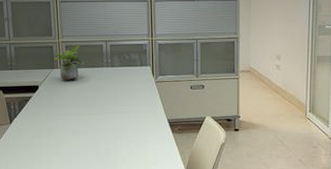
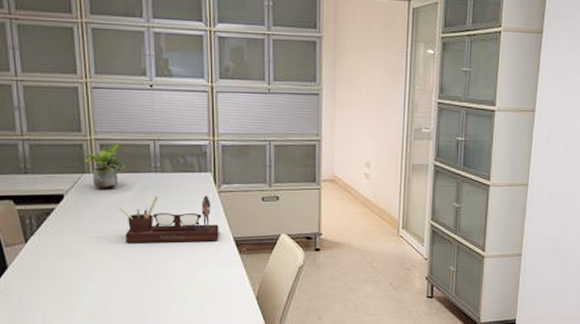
desk organizer: none [78,85,156,124] -> present [118,195,219,243]

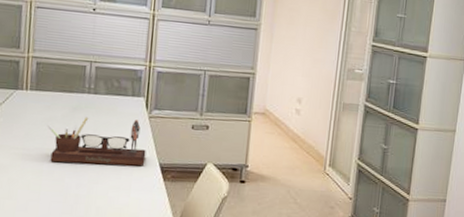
potted plant: present [84,143,127,189] -> none [19,62,61,106]

